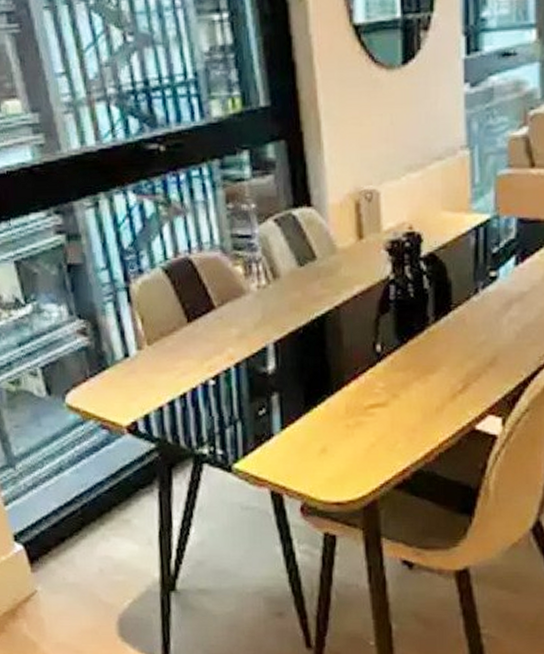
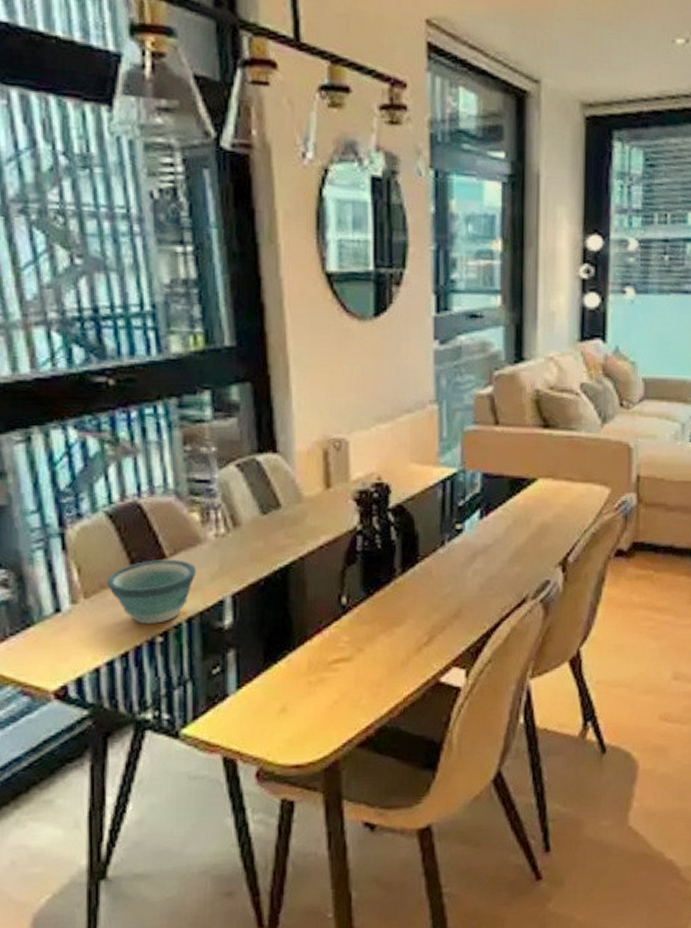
bowl: none [165,309,242,369] -> present [106,559,197,624]

